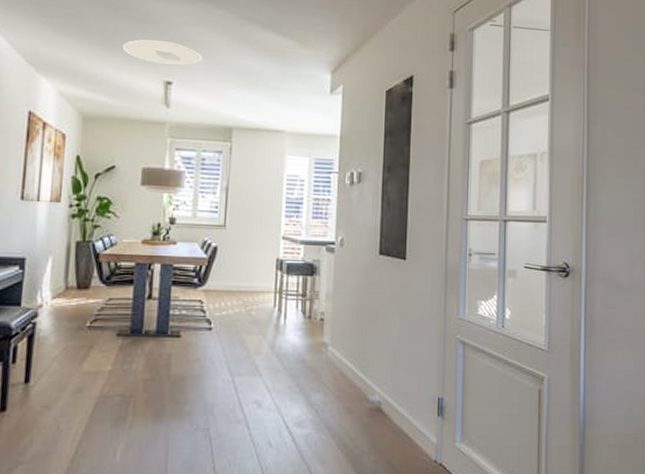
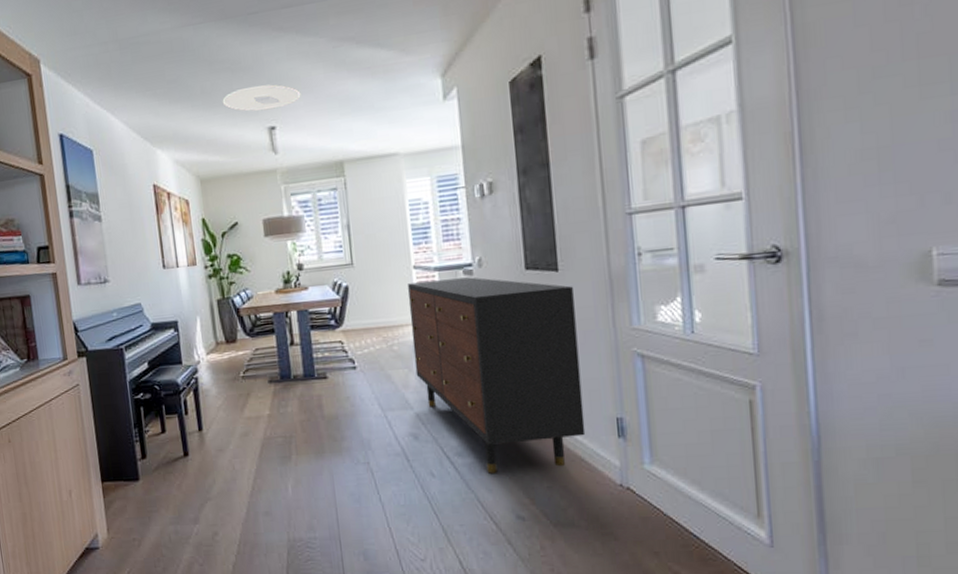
dresser: none [269,252,416,445] -> present [408,277,586,474]

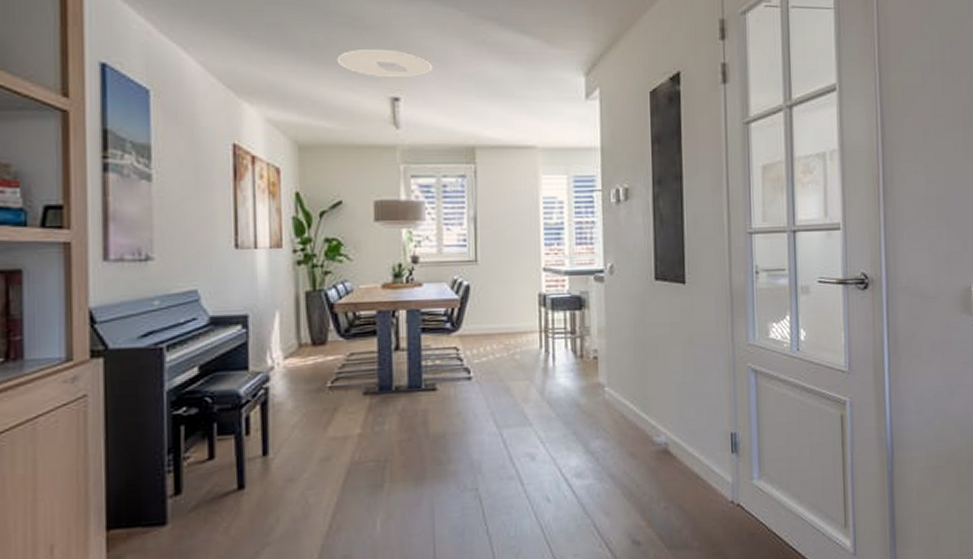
dresser: present [408,277,586,474] -> none [535,284,703,496]

